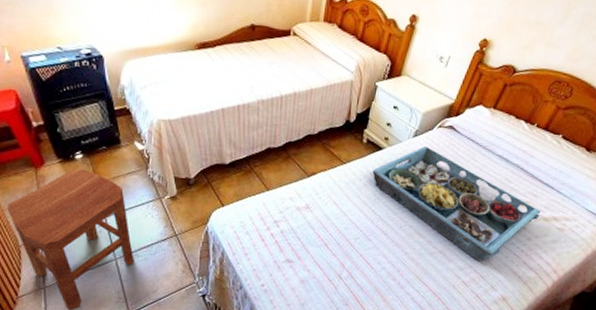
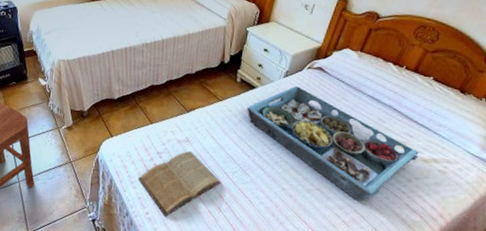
book: none [253,219,343,287] -> present [138,151,221,217]

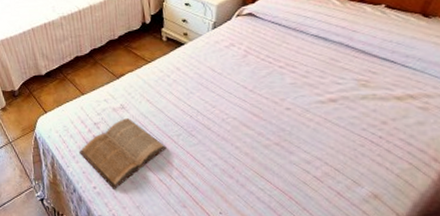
serving tray: present [247,86,419,201] -> none [179,36,389,152]

